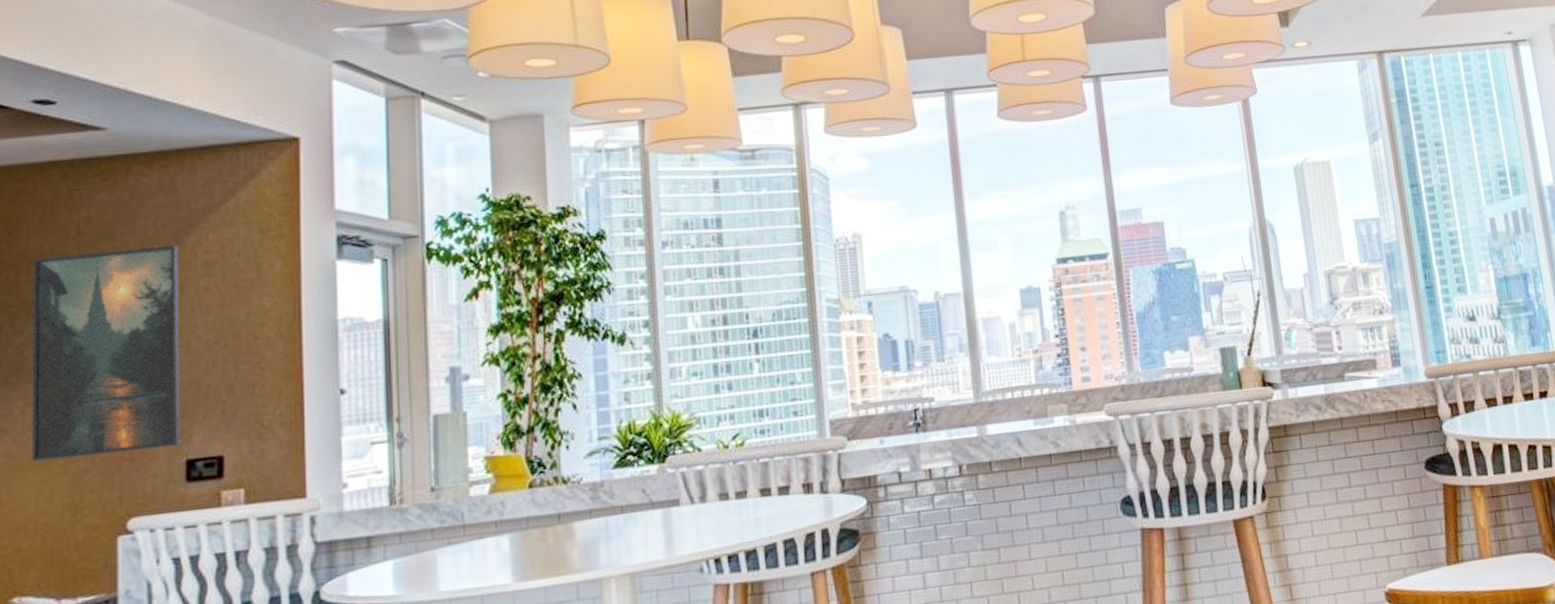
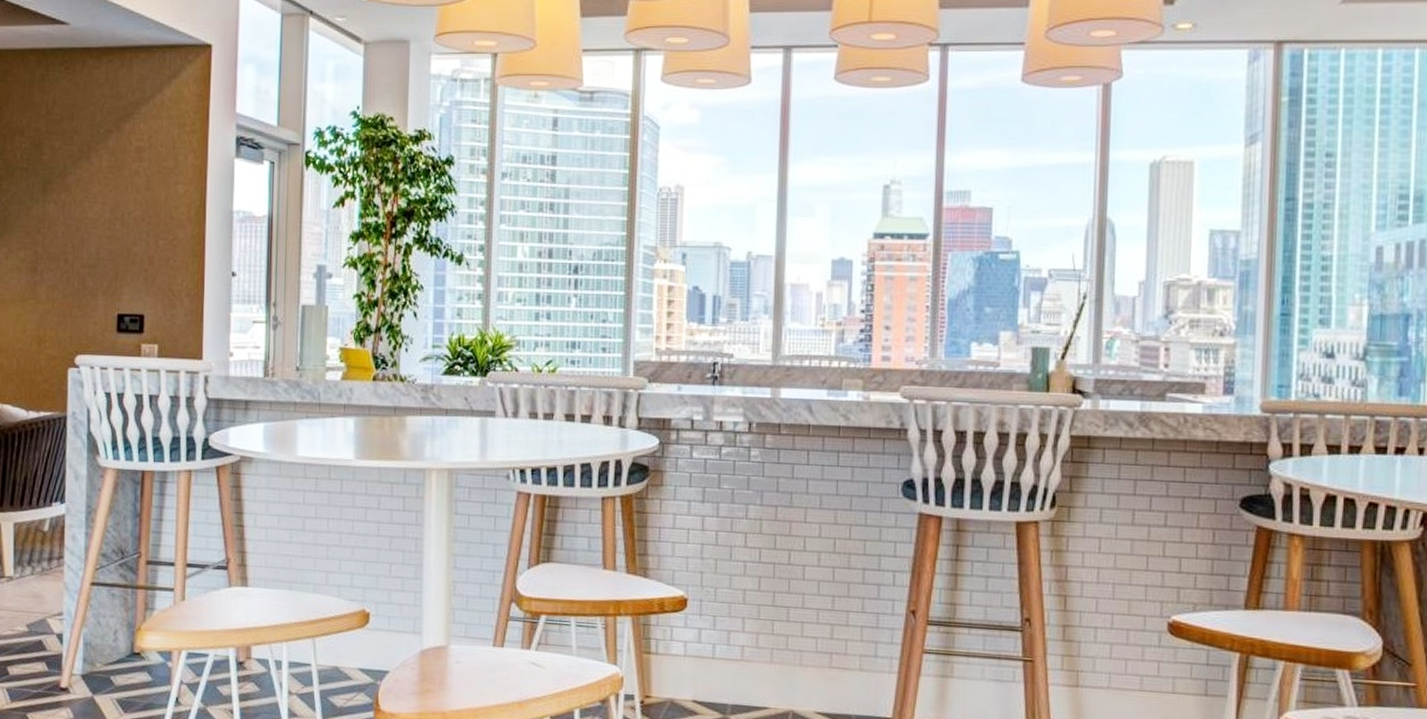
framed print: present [31,244,181,462] -> none [11,130,118,302]

